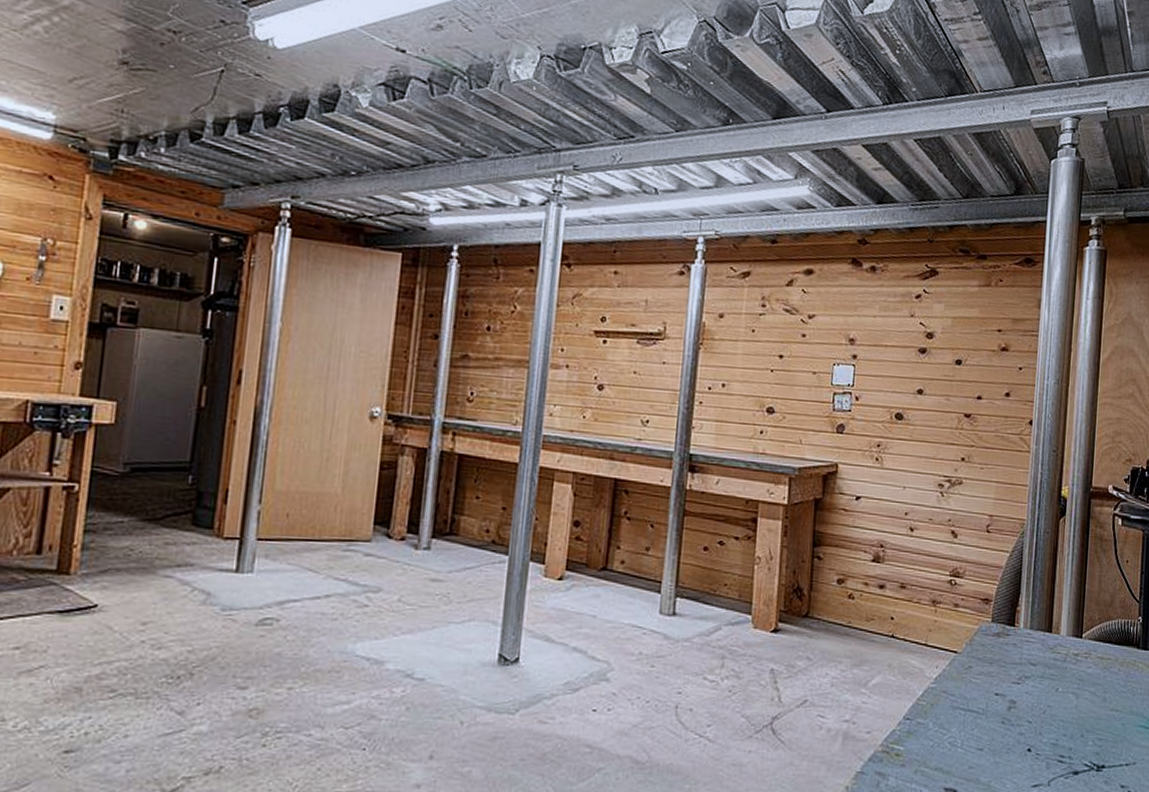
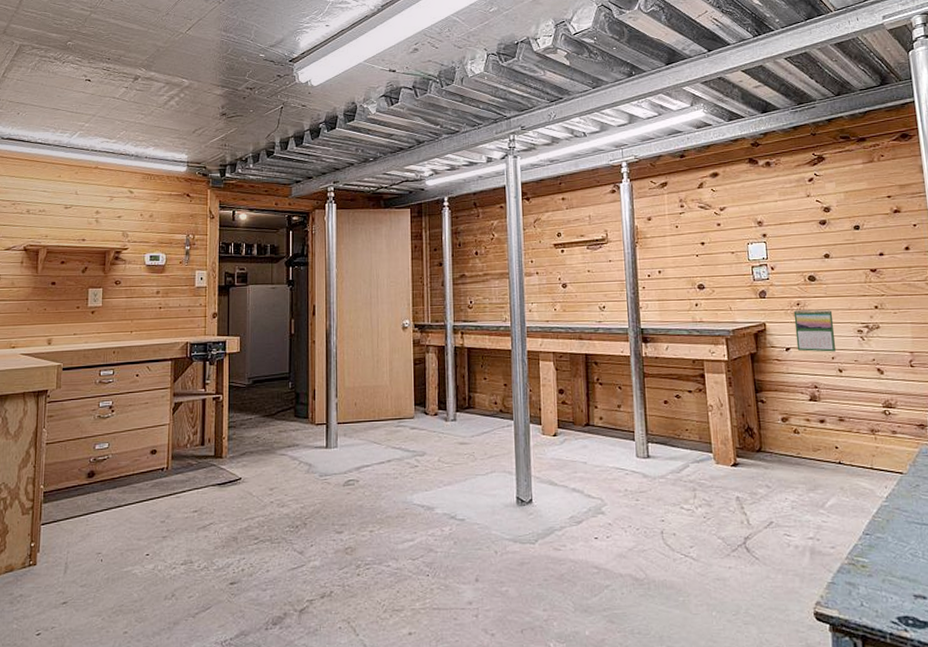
calendar: none [868,452,915,507] -> present [793,309,837,352]

